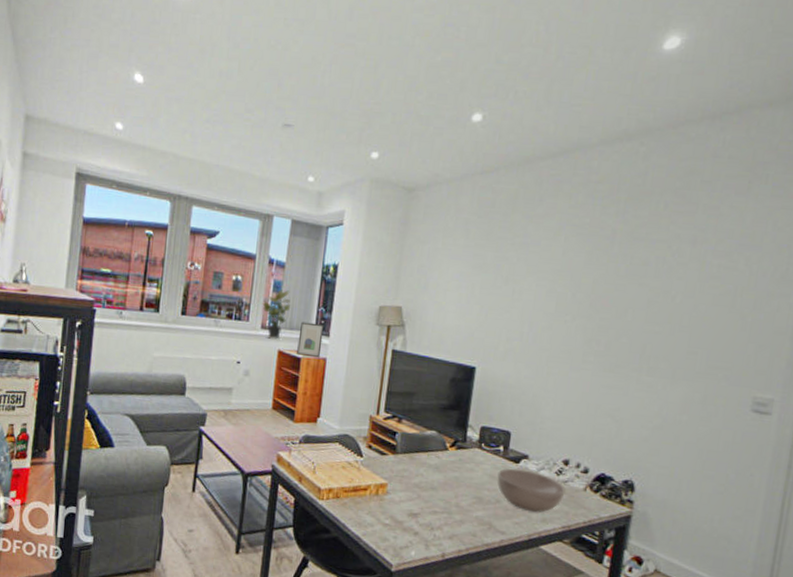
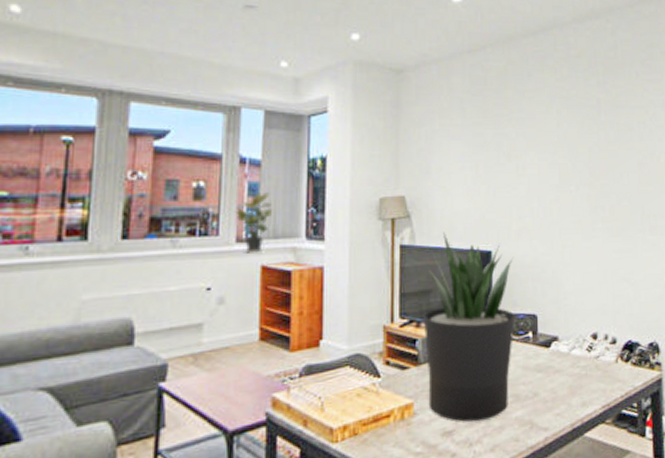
picture frame: present [297,321,324,357] -> none [286,226,317,268]
planter: none [400,343,496,512] -> present [423,232,516,422]
bowl: present [497,468,566,512] -> none [531,353,599,398]

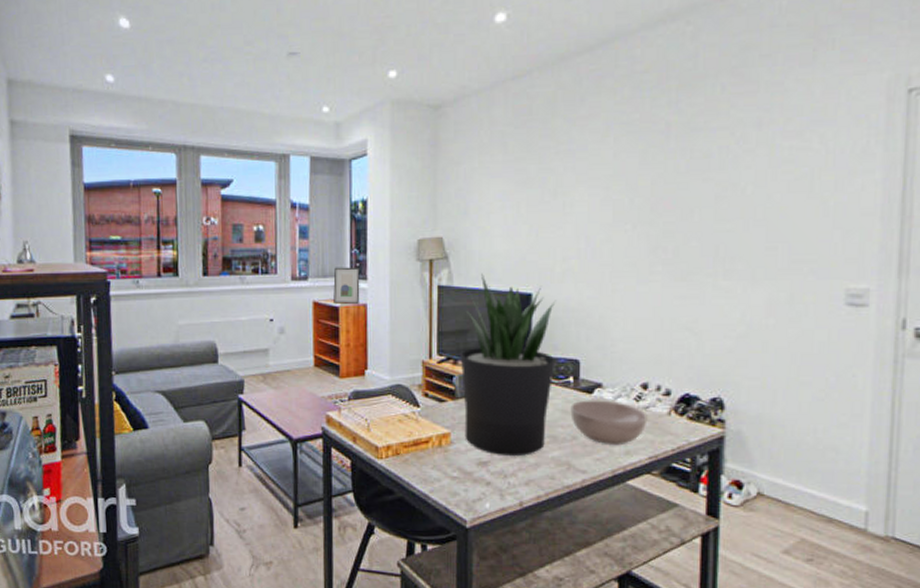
potted plant: present [235,192,273,253] -> none [289,235,321,290]
picture frame: none [286,226,317,268] -> present [333,267,360,304]
bowl: none [531,353,599,398] -> present [570,400,648,444]

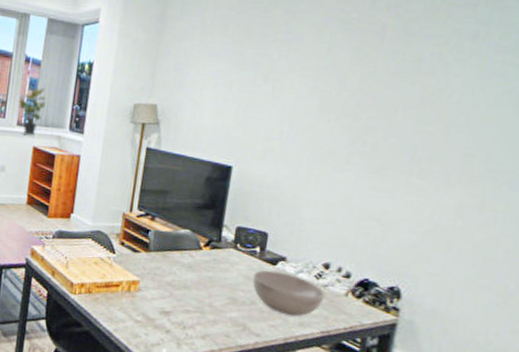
potted plant: none [289,235,321,290] -> present [18,87,46,136]
picture frame: present [333,267,360,304] -> none [51,119,78,154]
planter: present [460,273,556,456] -> none [152,142,254,312]

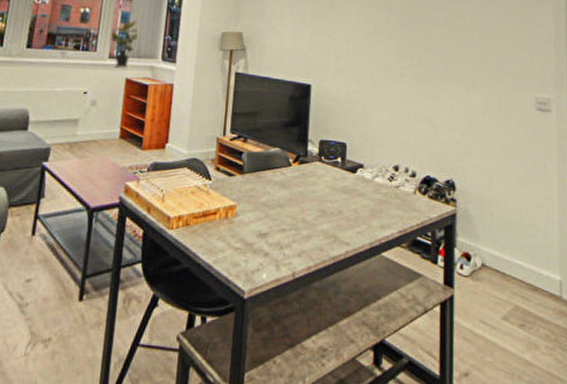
bowl: present [252,270,326,316] -> none [338,178,398,219]

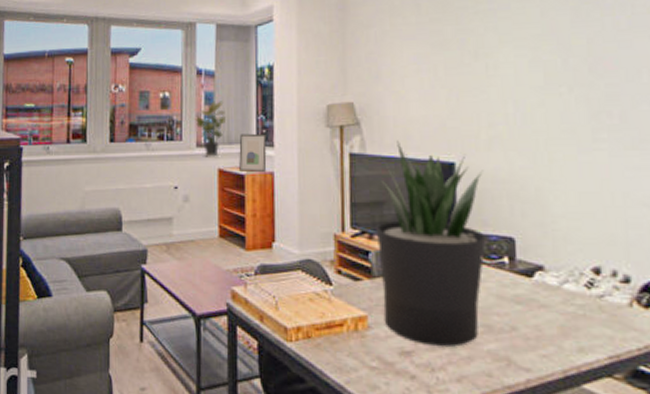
picture frame: none [144,50,171,83] -> present [239,133,267,172]
planter: none [248,65,330,228] -> present [376,140,486,347]

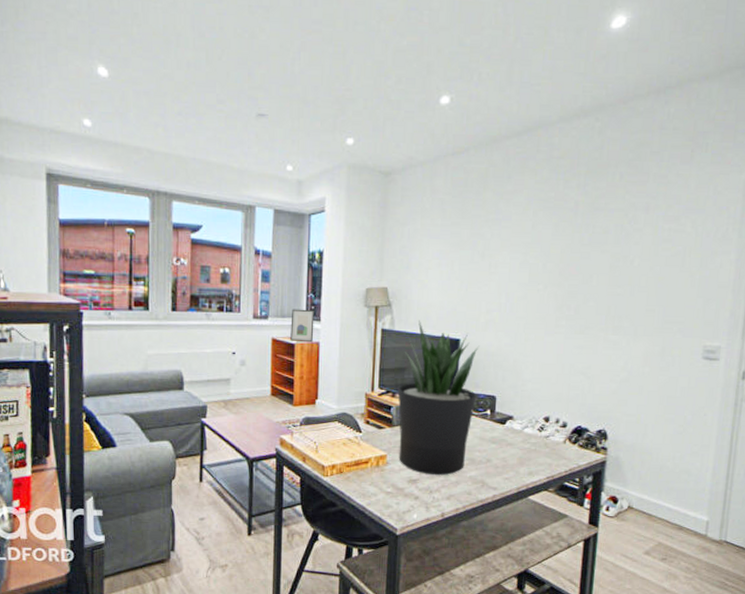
potted plant: present [195,101,227,157] -> none [252,279,281,328]

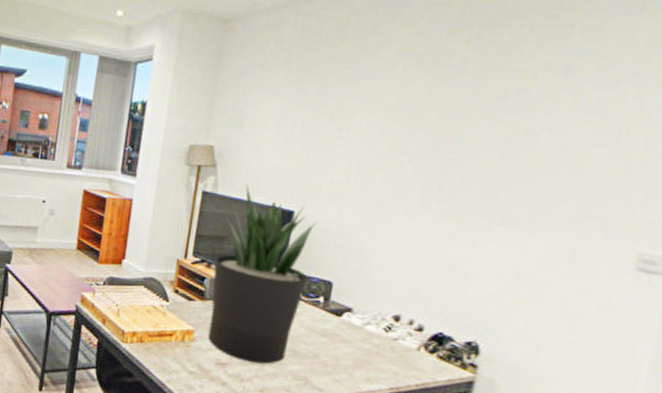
picture frame: present [290,309,314,342] -> none [102,161,131,197]

